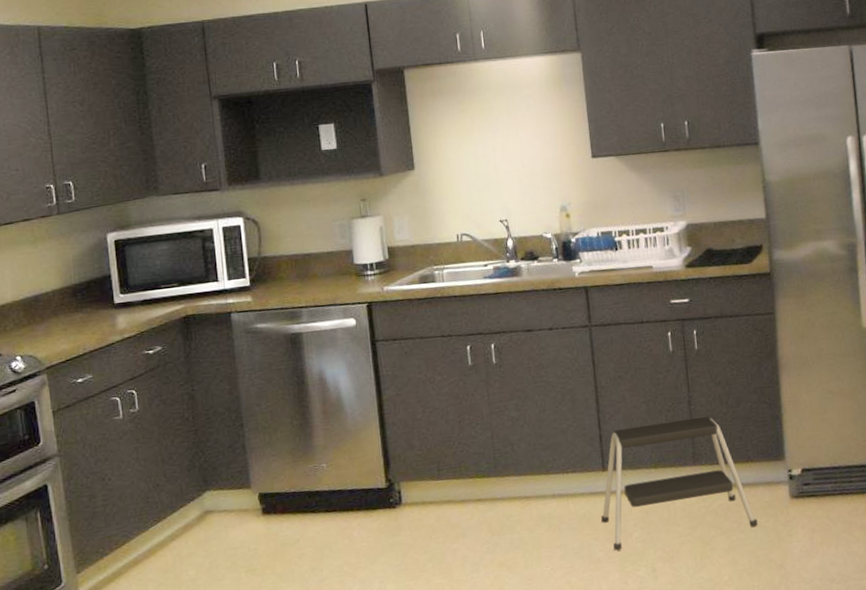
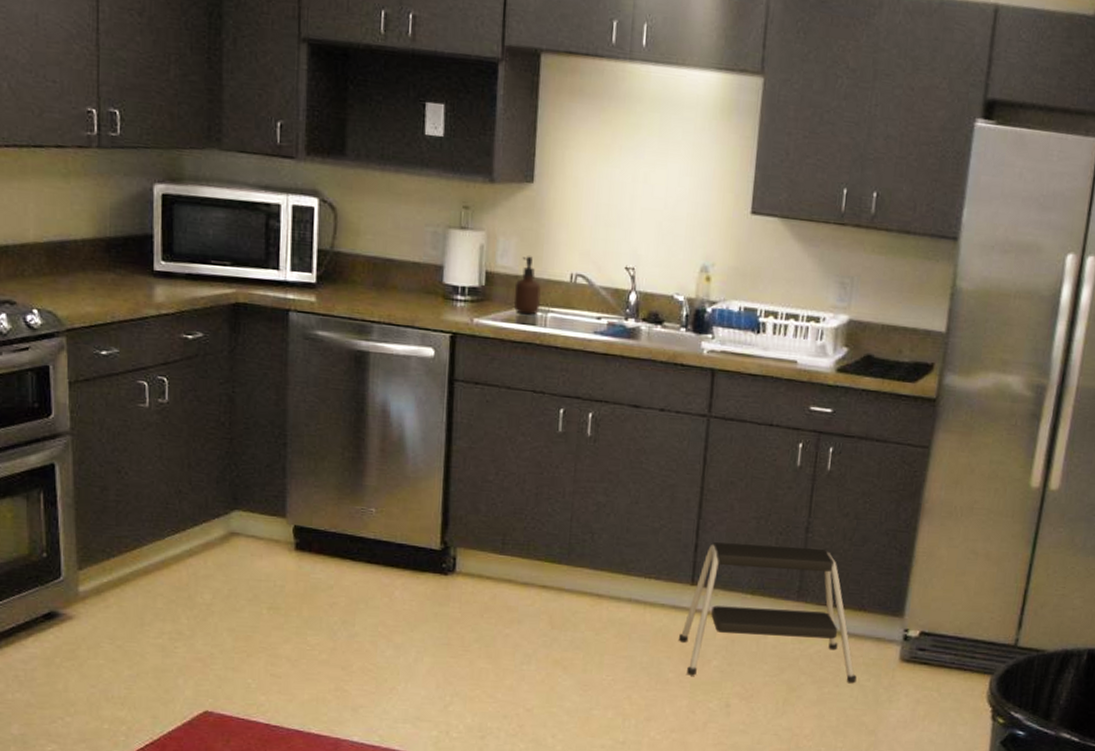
soap dispenser: none [412,227,436,275] -> present [514,256,541,315]

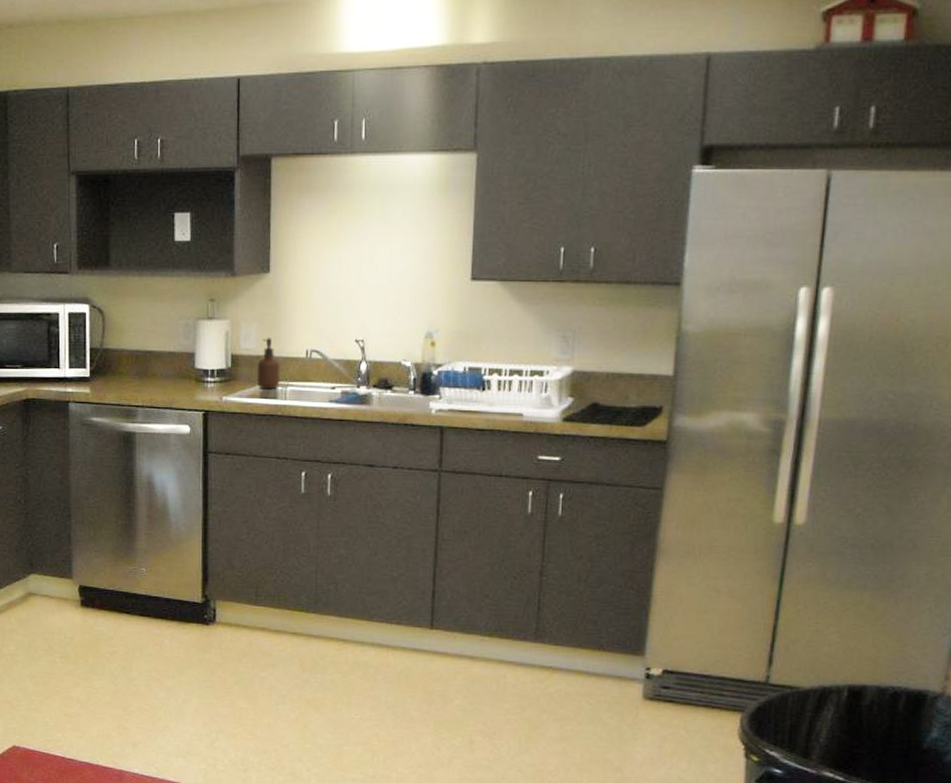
step stool: present [679,542,857,684] -> none [421,588,599,722]

